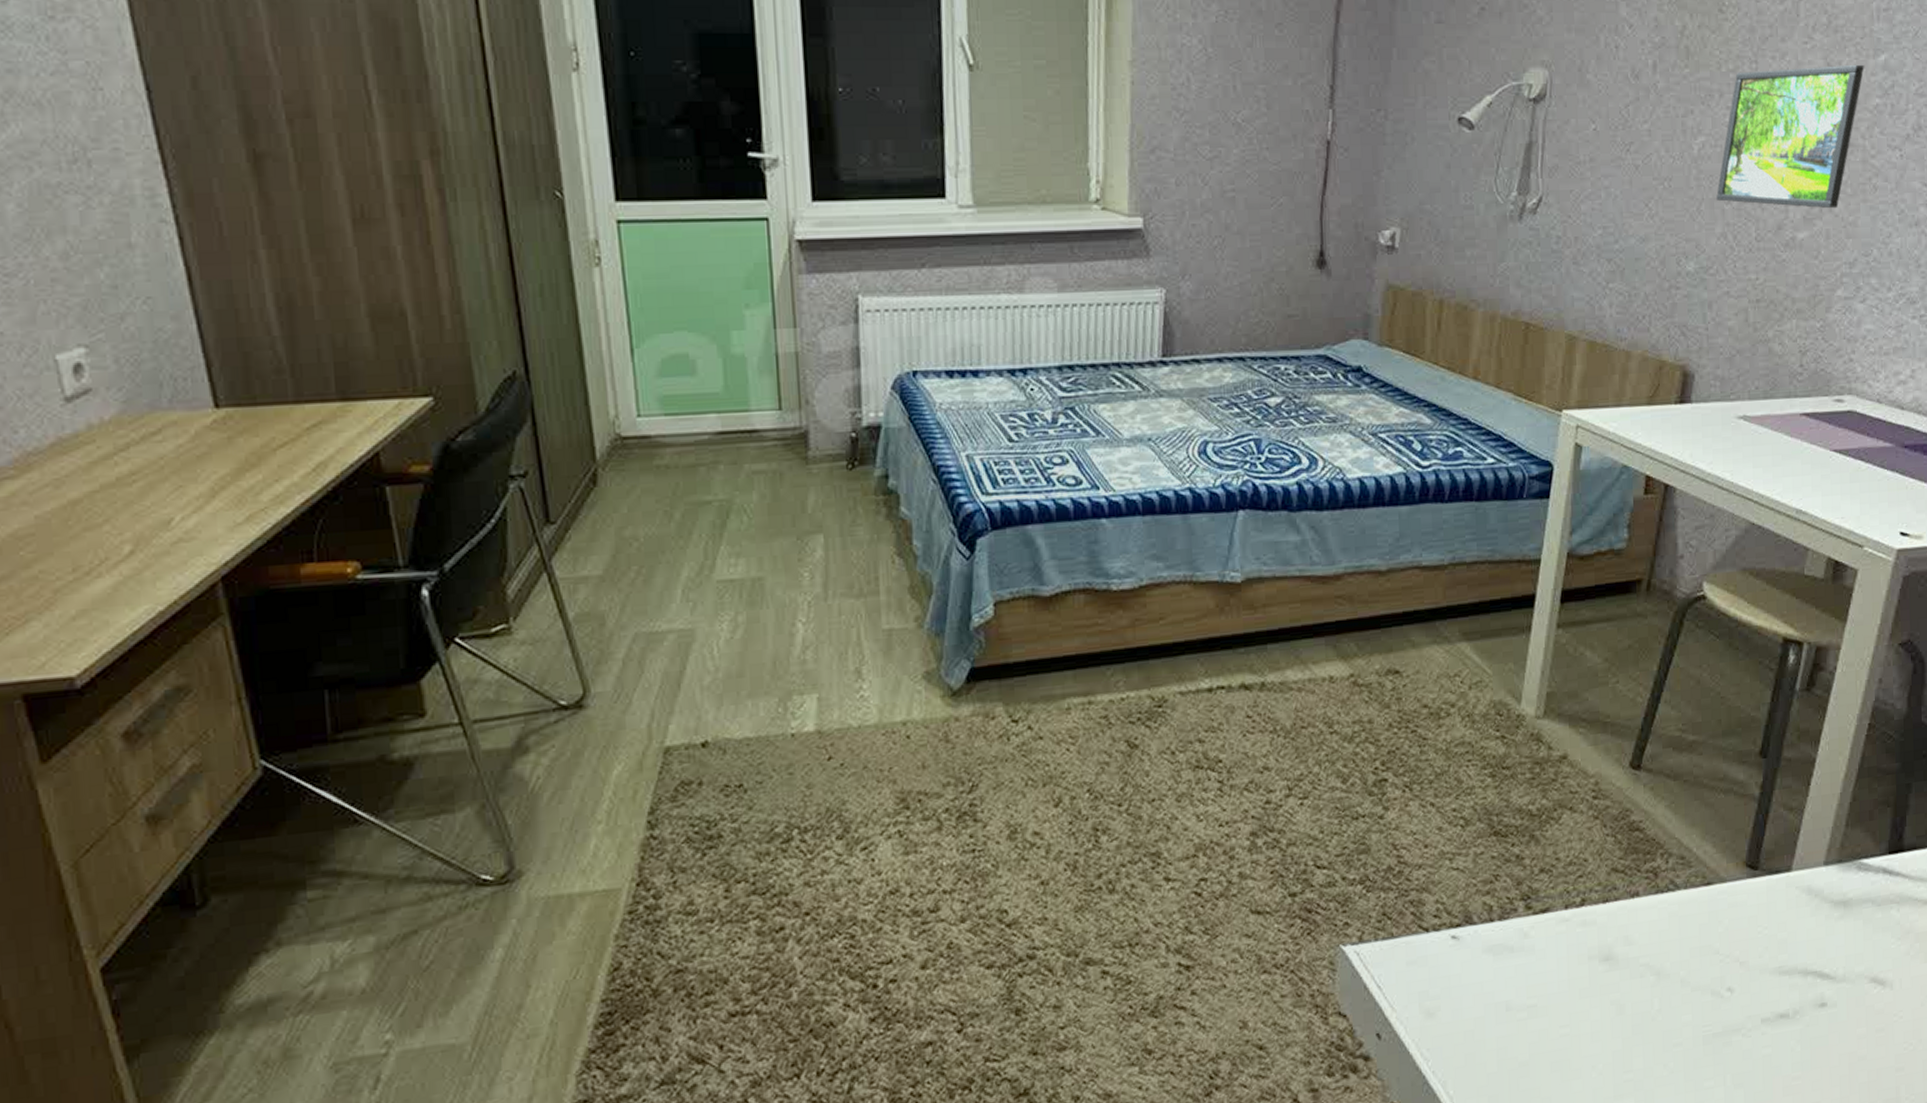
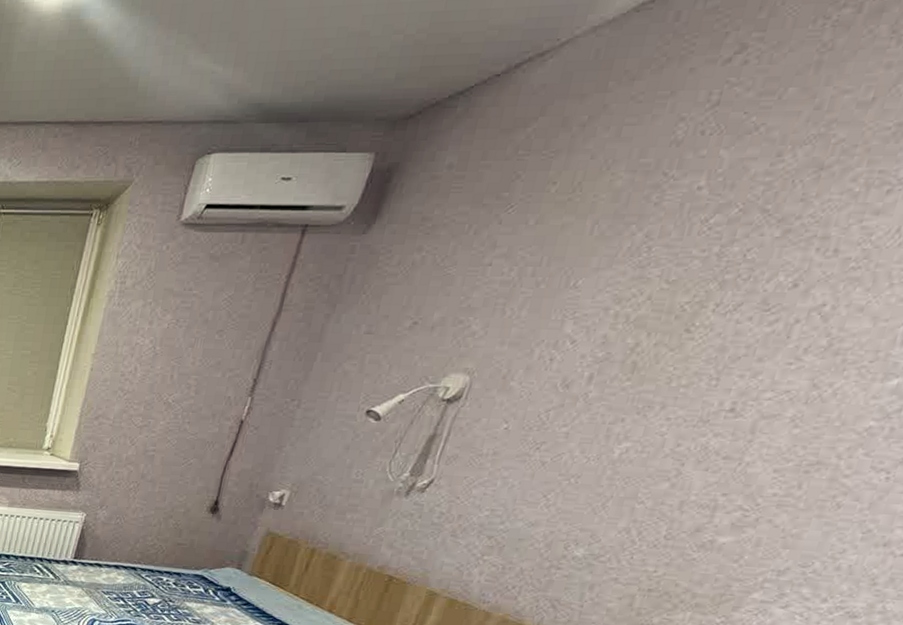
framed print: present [1716,64,1865,209] -> none [628,386,865,520]

